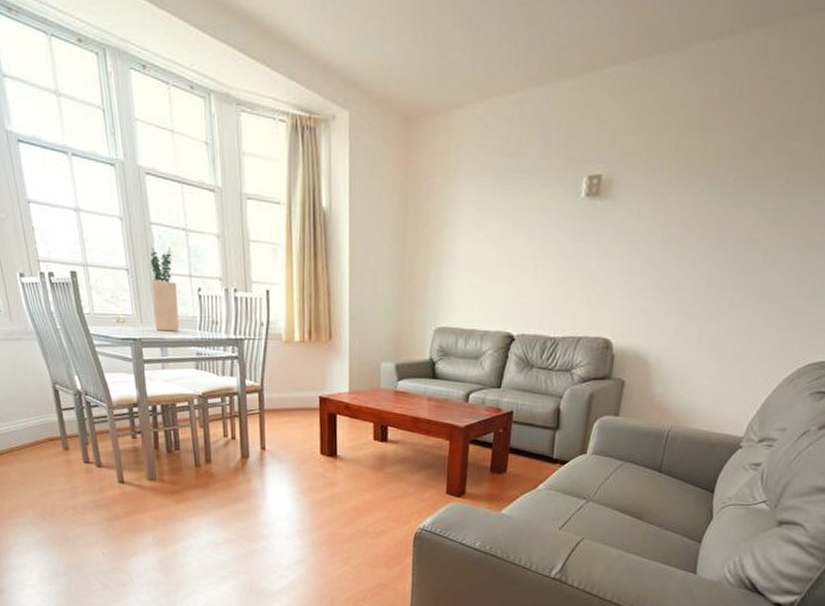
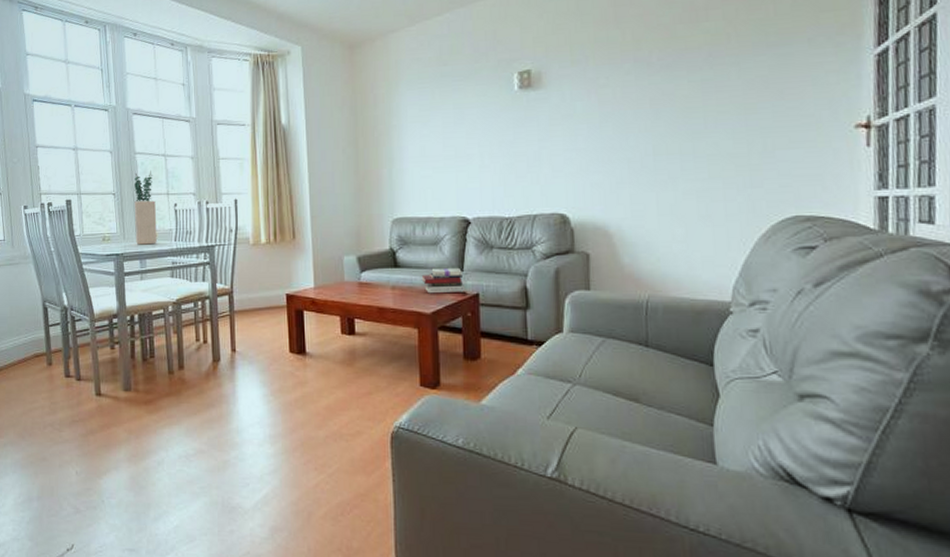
books: none [458,382,500,410] -> present [421,267,464,294]

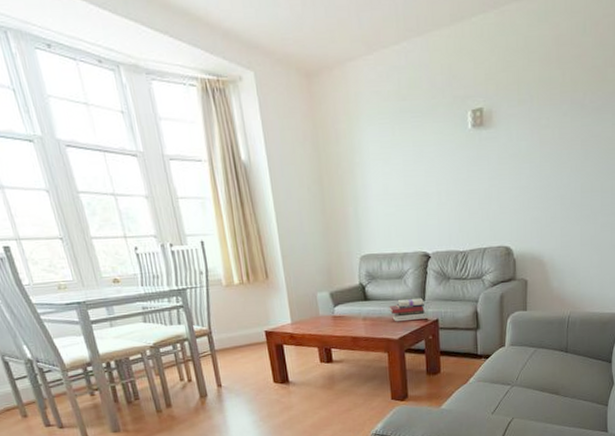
vase: present [134,170,157,245] -> none [82,211,122,292]

